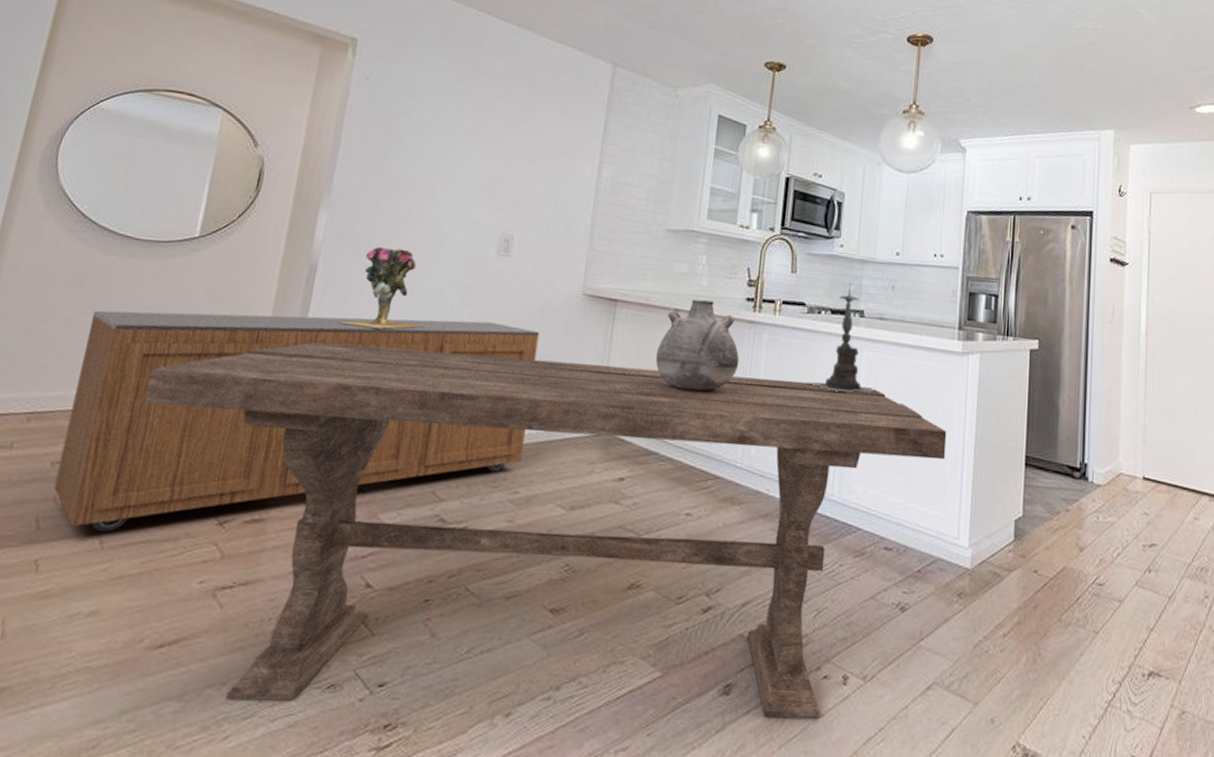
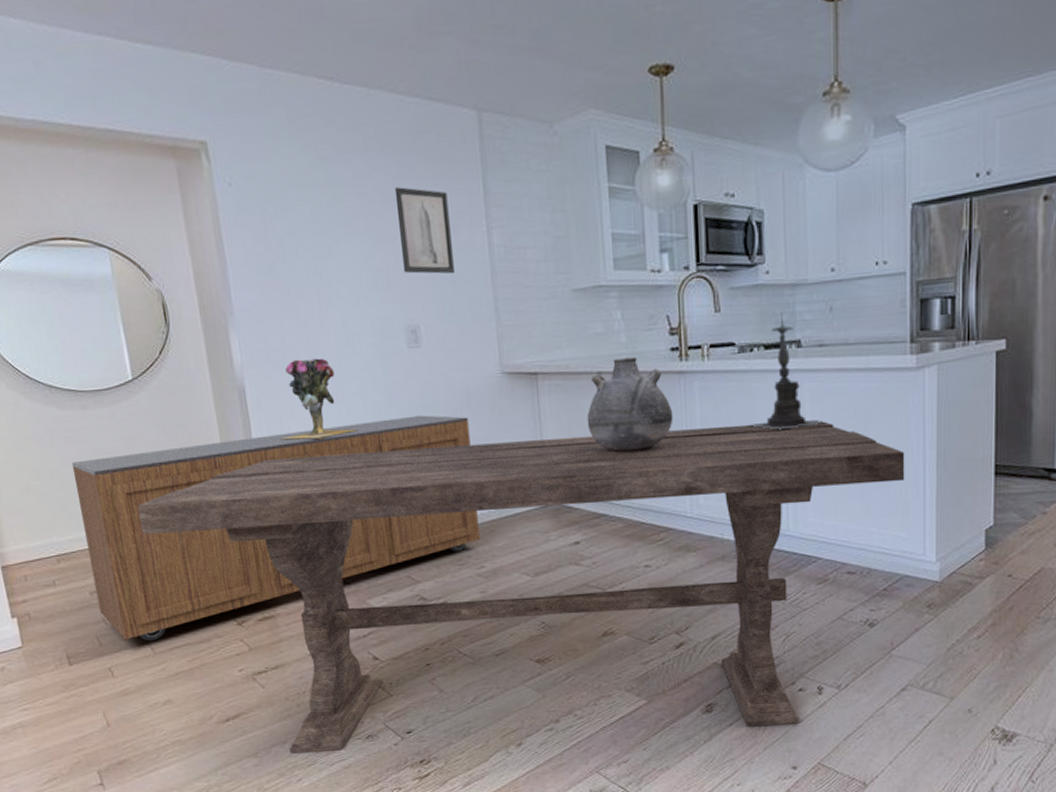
wall art: none [512,112,570,196] -> present [394,187,455,274]

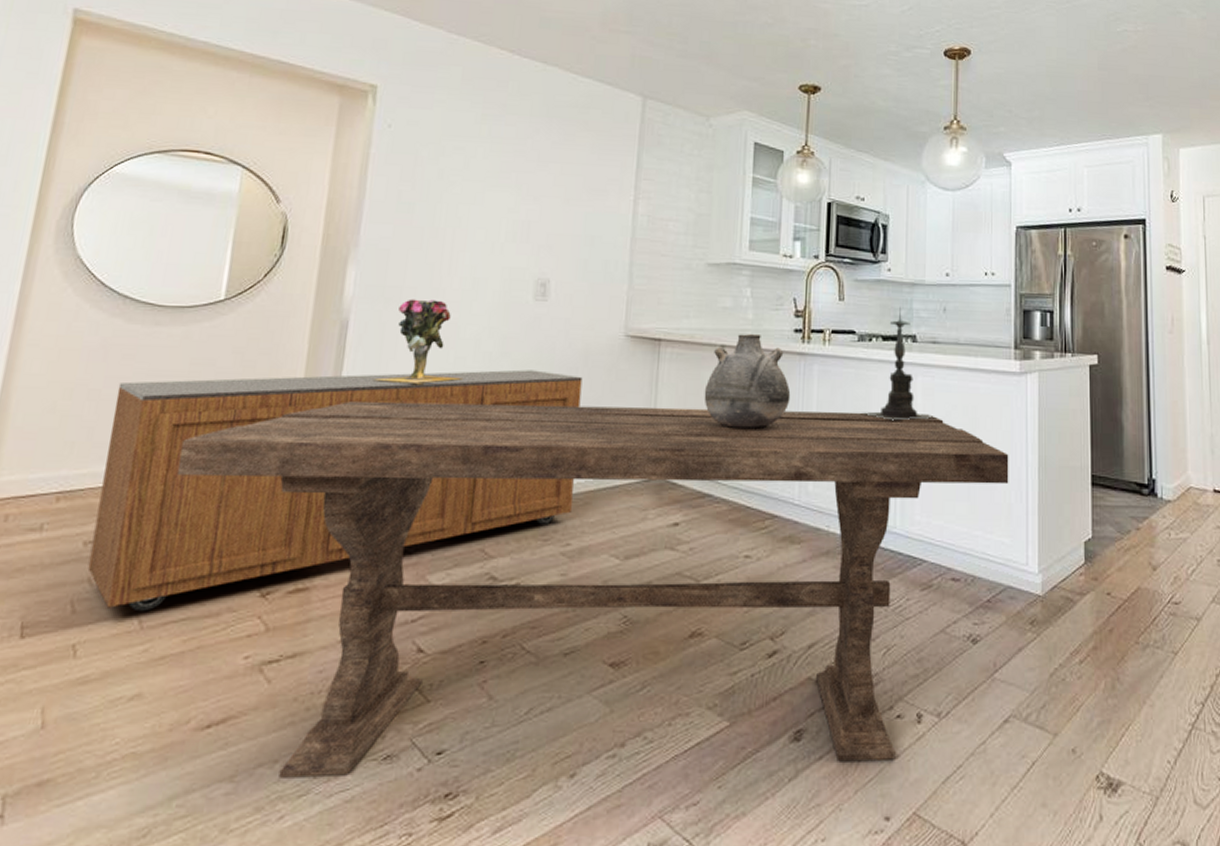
wall art: present [394,187,455,274] -> none [546,151,602,235]

